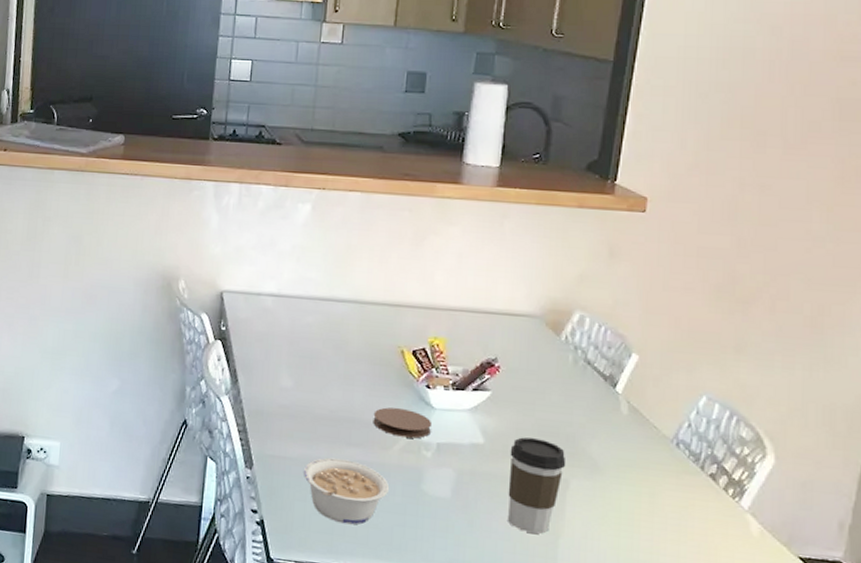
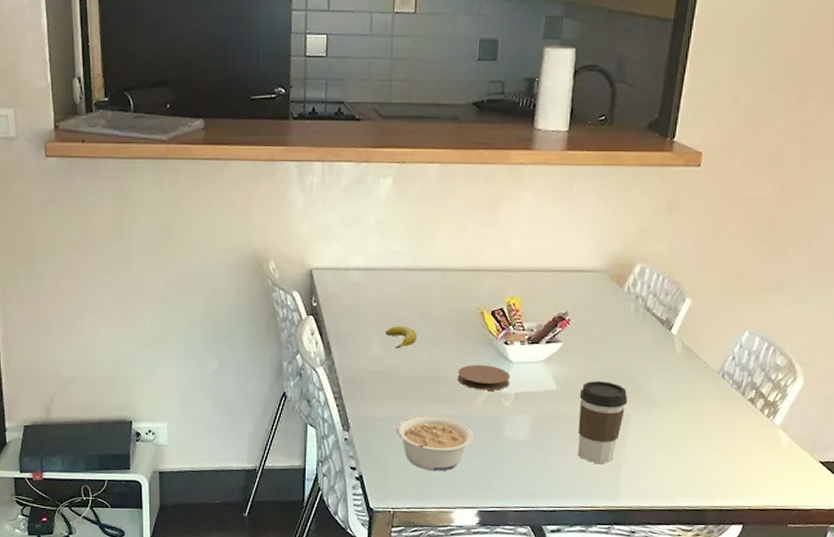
banana: none [297,358,331,384] -> present [386,325,417,349]

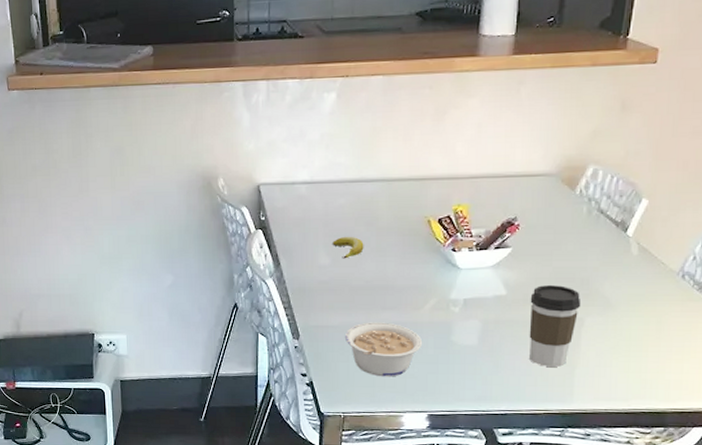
coaster: present [457,365,510,391] -> none [405,272,458,297]

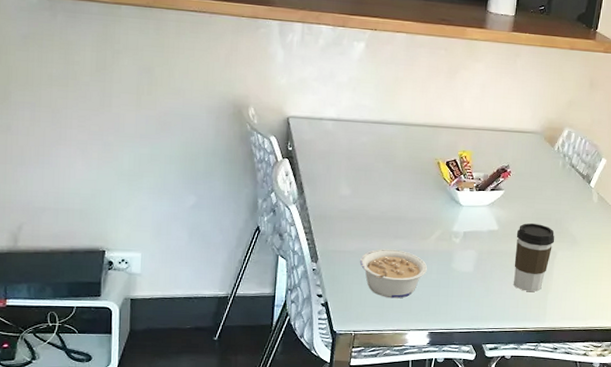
banana: present [333,236,364,259] -> none [354,170,382,191]

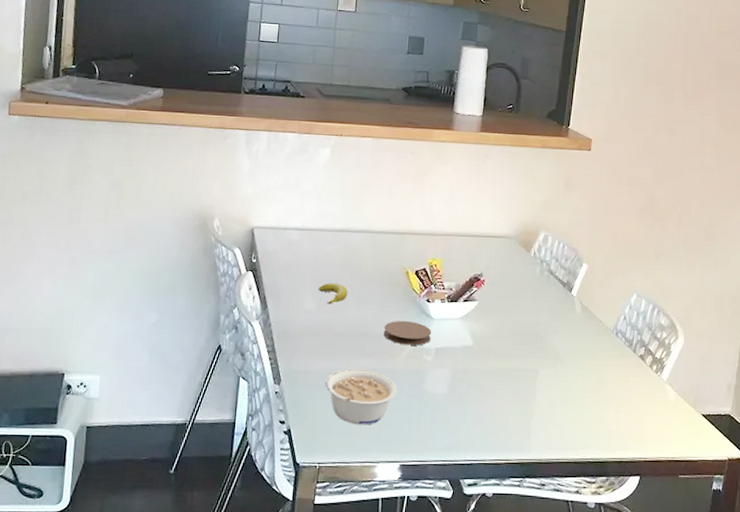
banana: none [354,170,382,191] -> present [319,282,348,305]
coaster: none [415,207,460,229] -> present [383,321,431,346]
coffee cup: present [514,223,555,292] -> none [492,338,536,416]

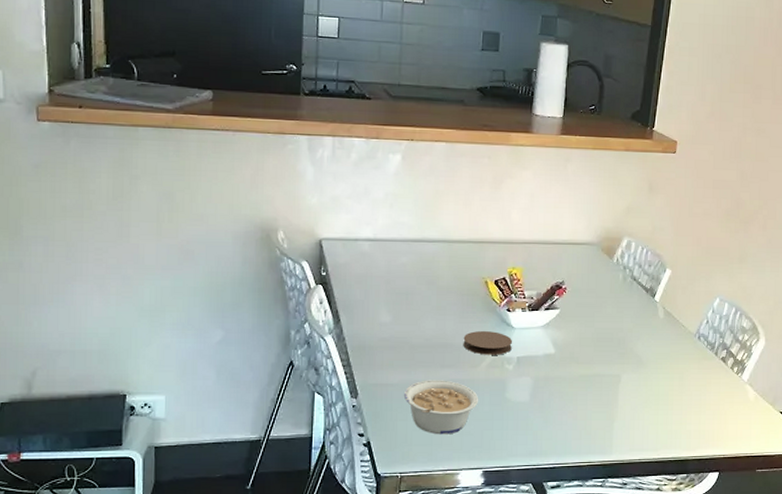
banana: present [319,282,348,305] -> none [394,294,425,317]

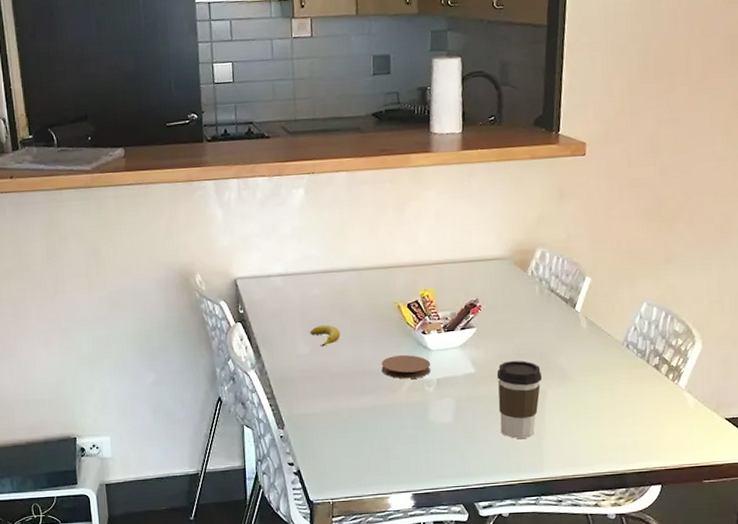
banana: none [394,294,425,317] -> present [310,324,340,347]
legume: present [403,380,479,435] -> none [328,406,403,460]
coffee cup: none [574,345,619,421] -> present [496,360,543,439]

